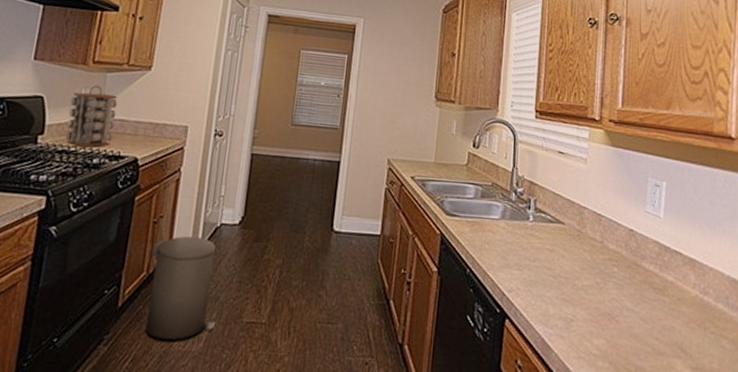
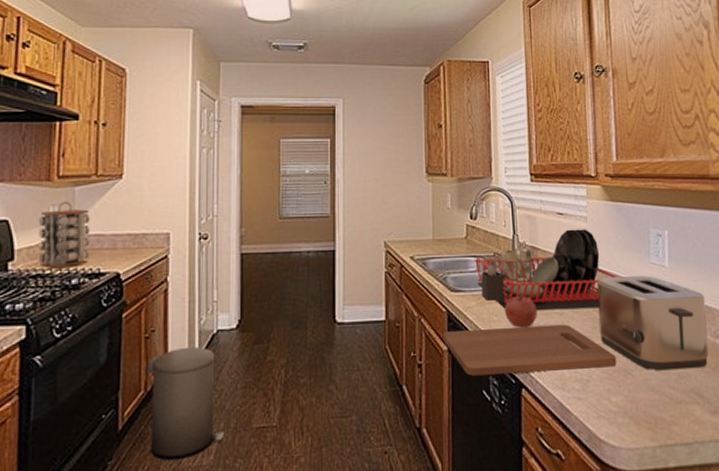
cutting board: none [434,253,602,310] -> present [443,324,617,376]
dish rack: none [472,169,613,250] -> present [474,229,619,310]
fruit: none [497,227,529,260] -> present [505,295,537,328]
toaster: none [588,220,698,323] -> present [597,276,709,371]

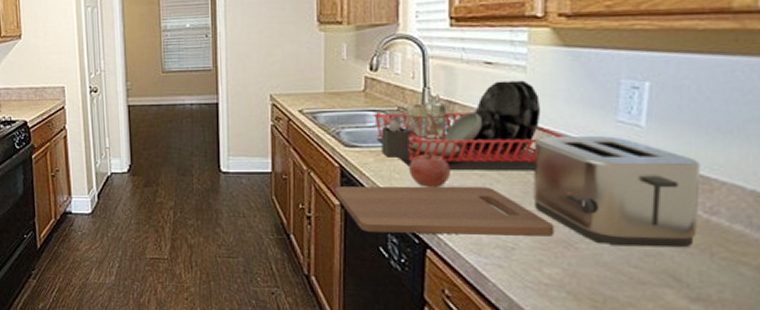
pedal bin: present [148,346,225,461] -> none [55,185,123,277]

